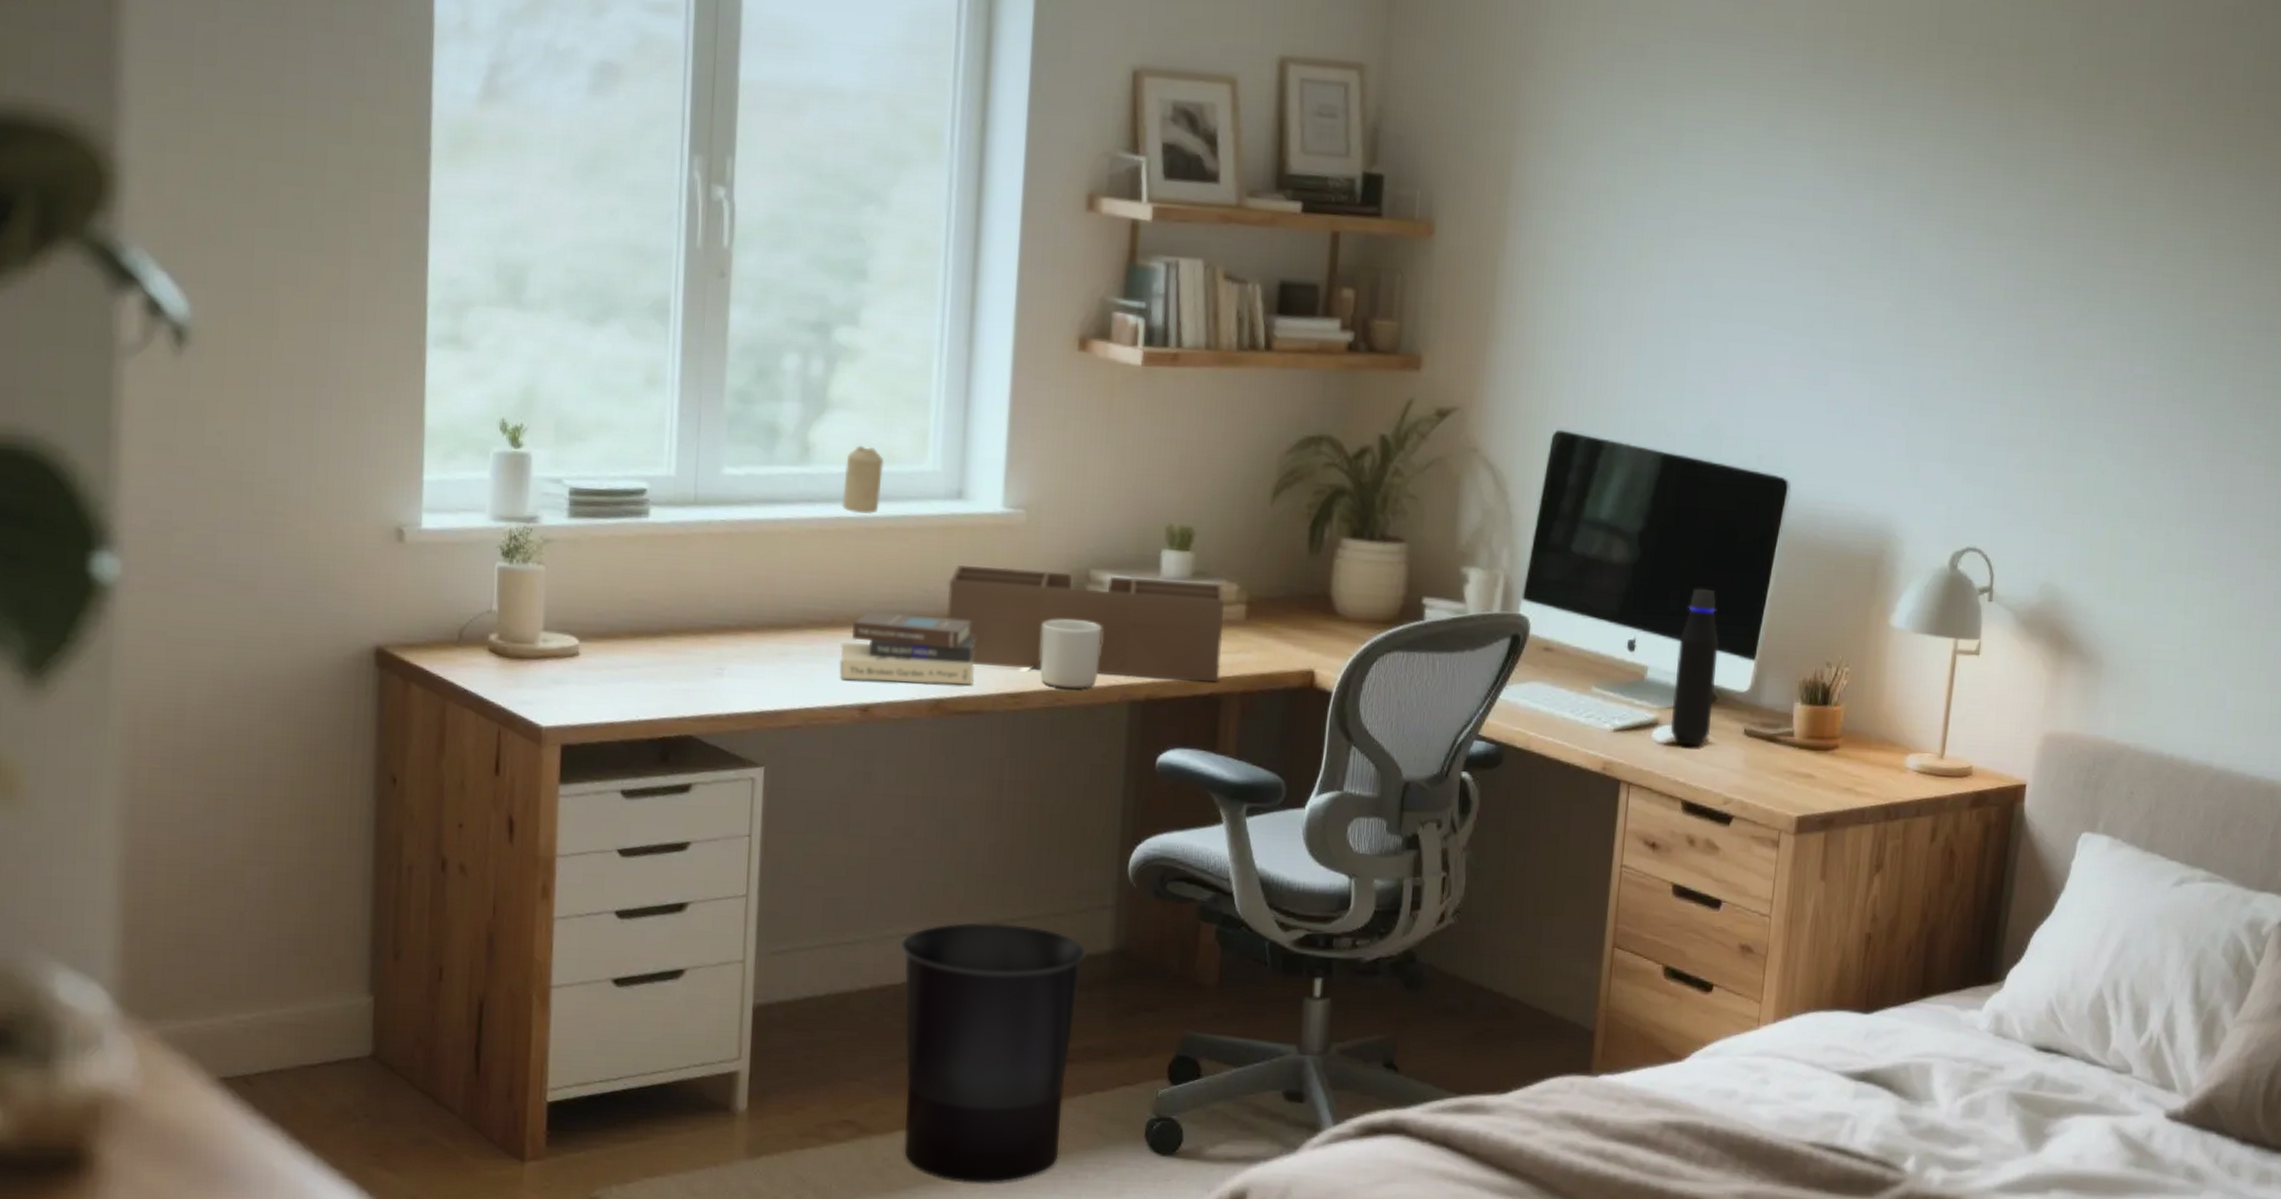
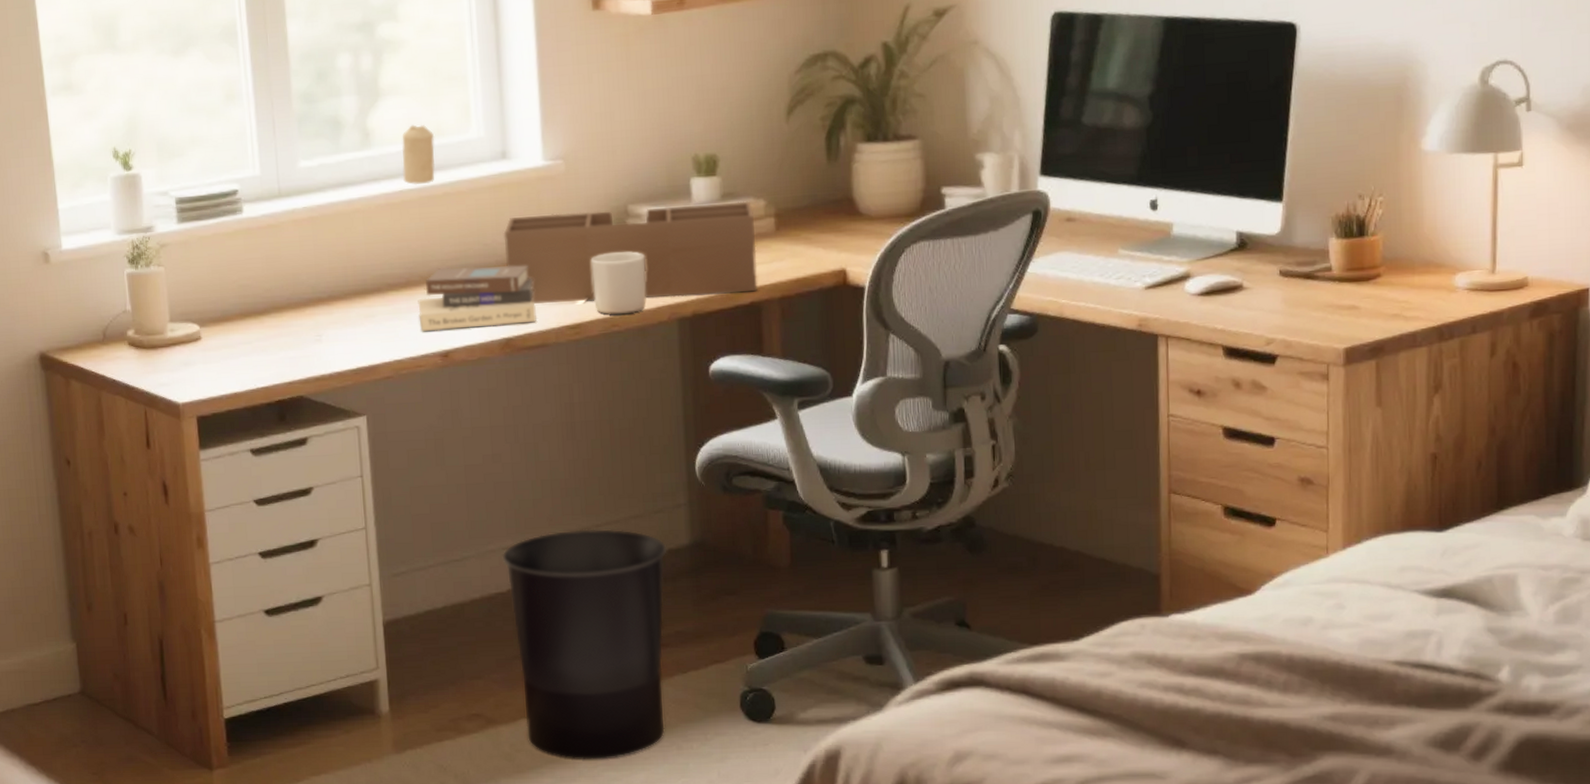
water bottle: present [1670,588,1719,747] -> none [1201,140,1245,294]

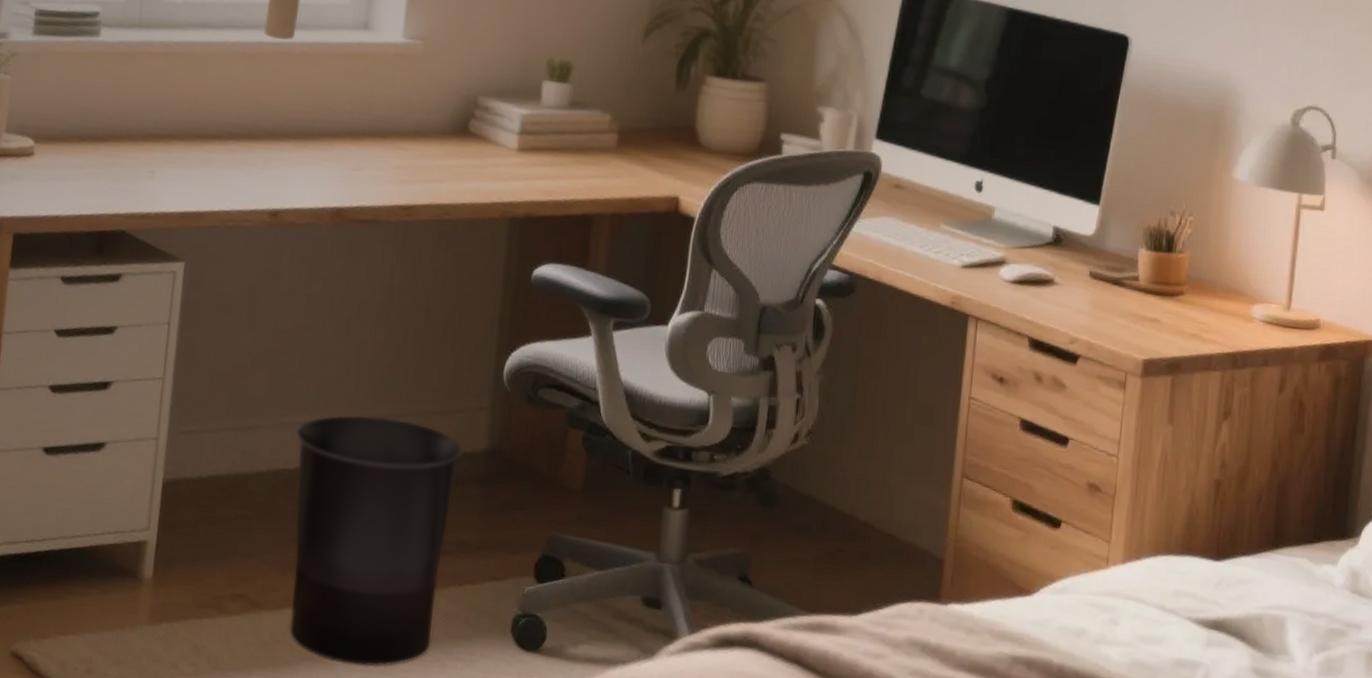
books: present [418,265,537,331] -> none [254,126,374,196]
desk organizer: present [503,201,758,304] -> none [350,88,599,203]
mug: present [590,251,647,315] -> none [430,139,487,205]

